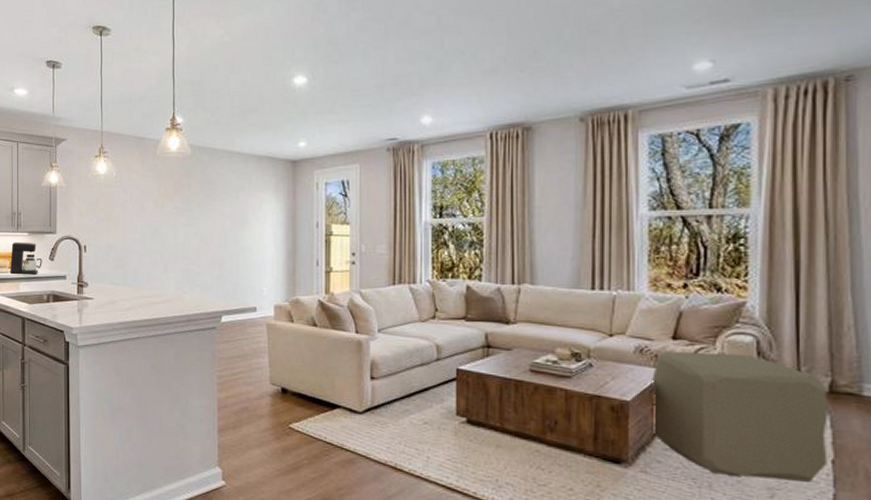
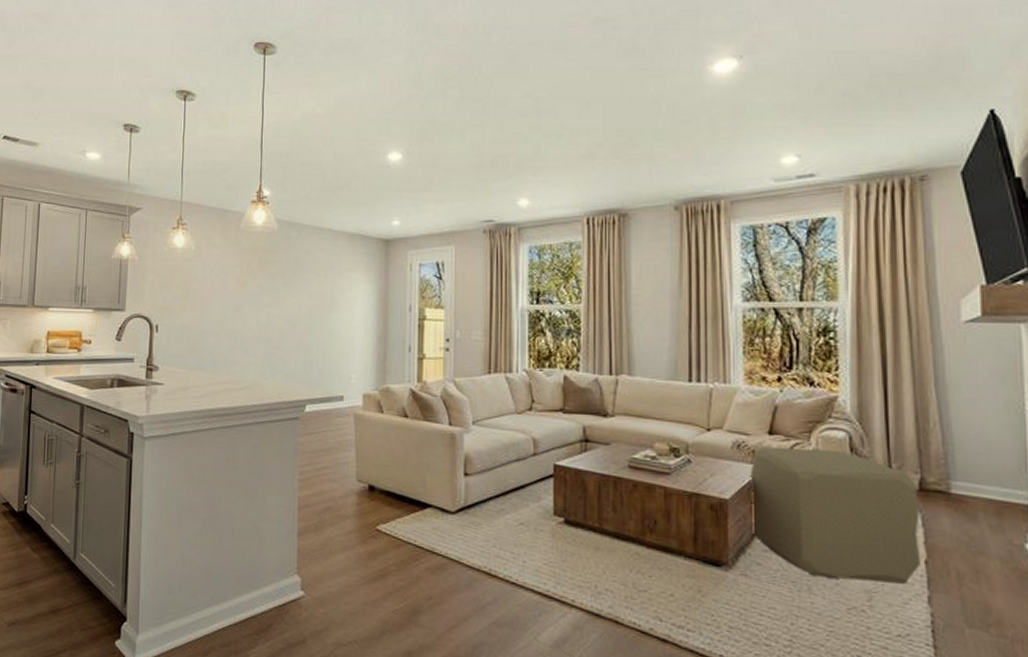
coffee maker: present [10,242,42,275] -> none [70,319,108,357]

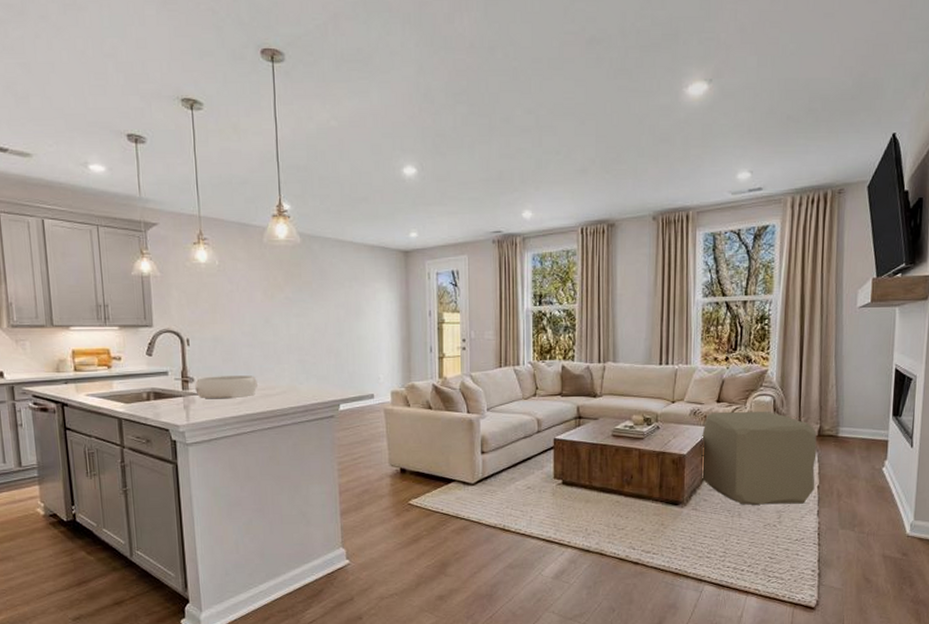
bowl: none [159,365,221,391] -> present [195,375,258,399]

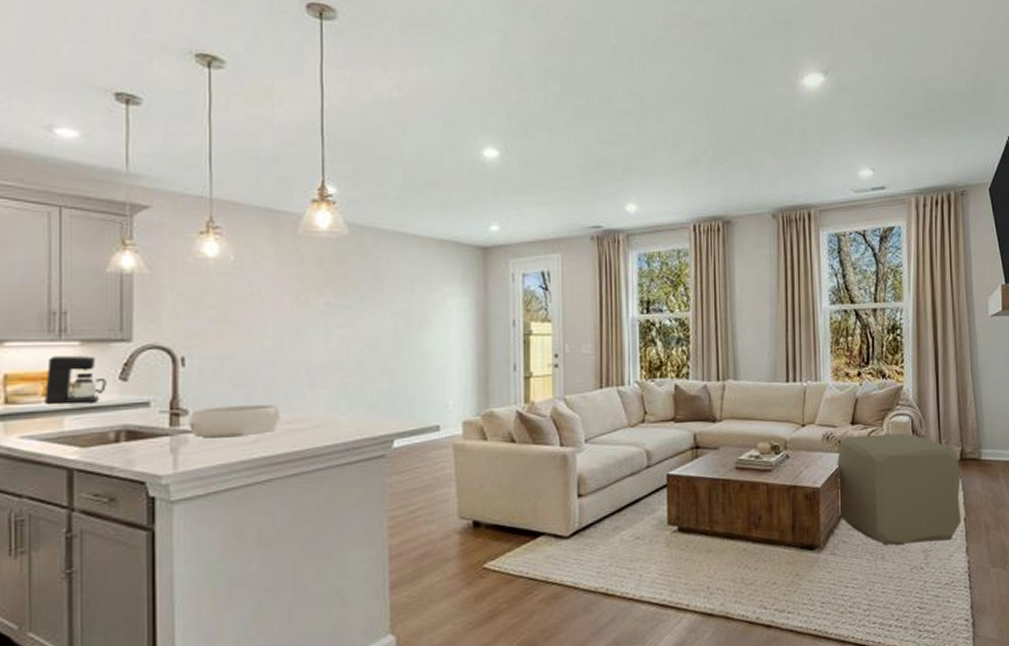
coffee maker: none [99,336,139,373] -> present [45,355,106,406]

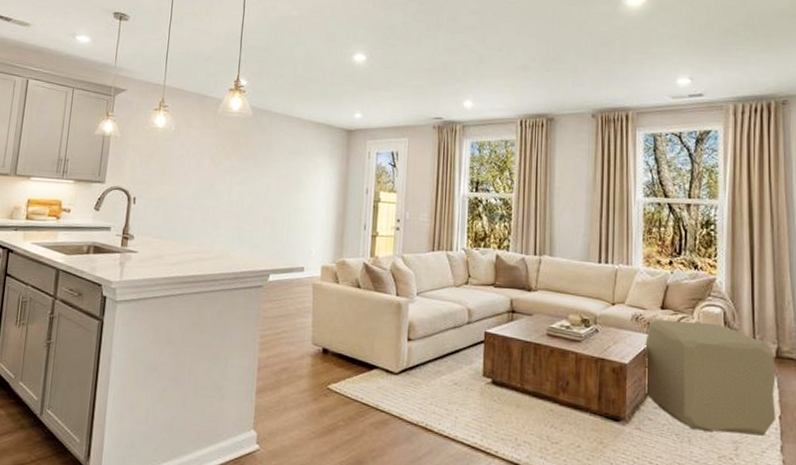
coffee maker: present [45,355,106,406] -> none [49,189,87,225]
bowl: present [189,405,280,438] -> none [133,235,193,259]

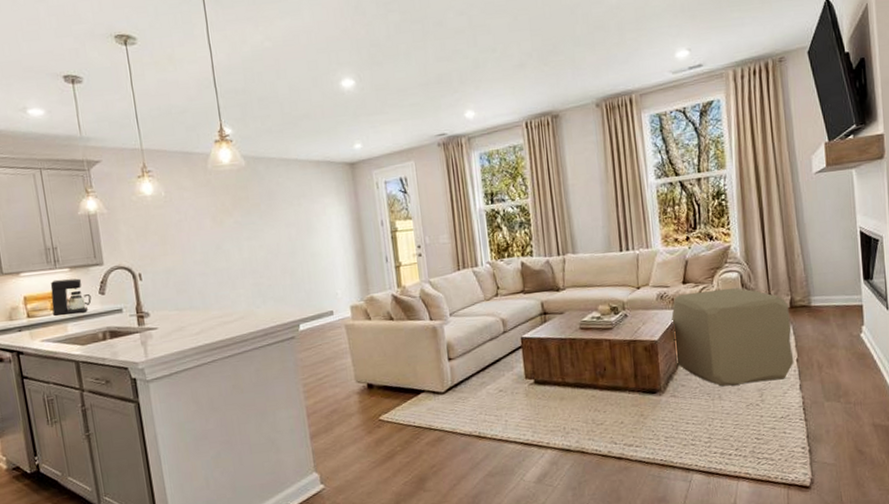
coffee maker: none [49,189,87,225] -> present [50,278,92,317]

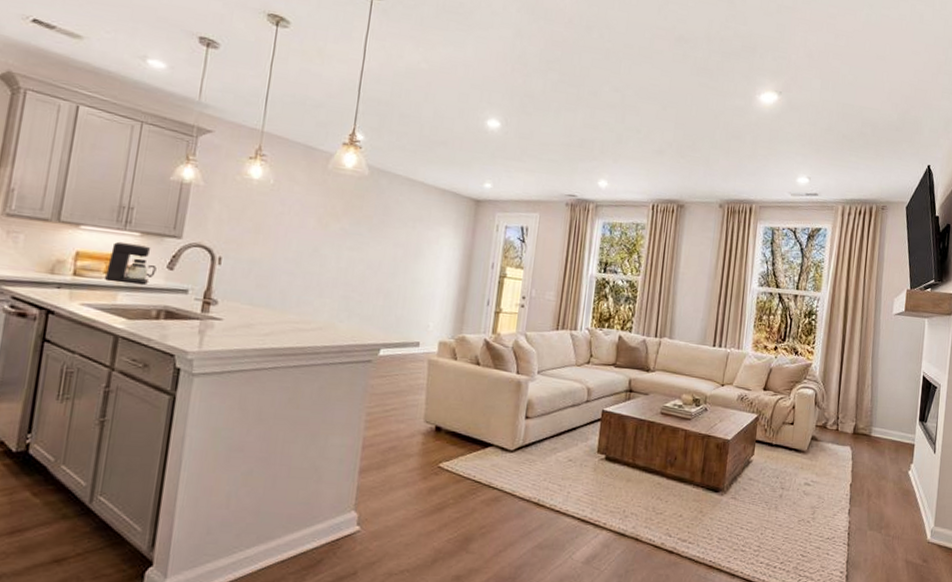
pouf: present [671,288,794,387] -> none [742,400,852,501]

